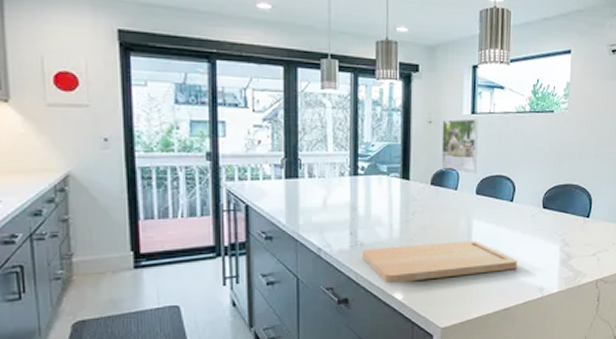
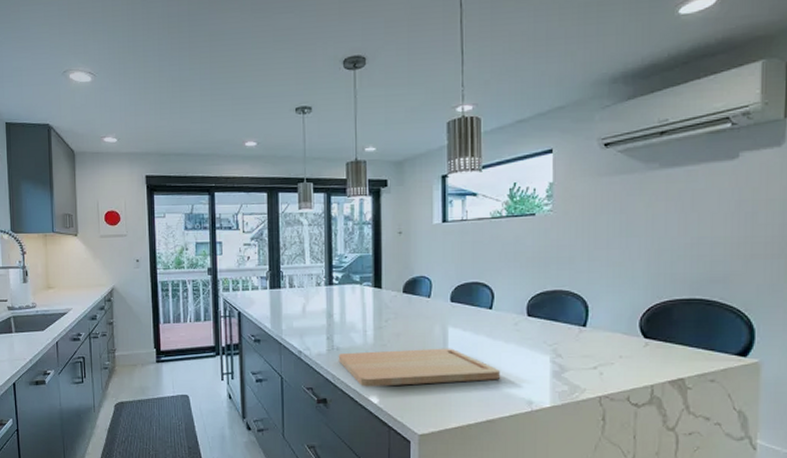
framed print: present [441,118,478,174] -> none [412,227,450,282]

